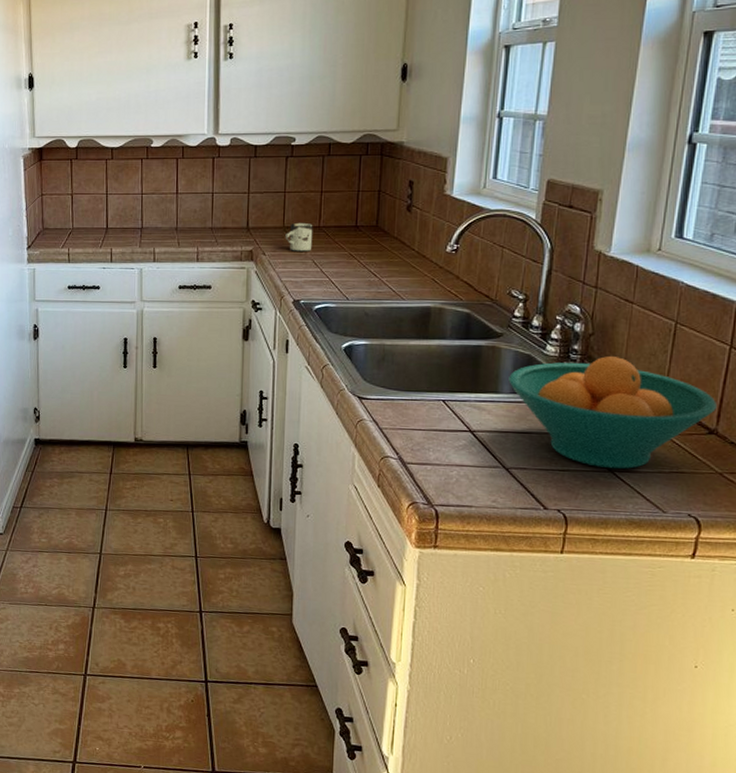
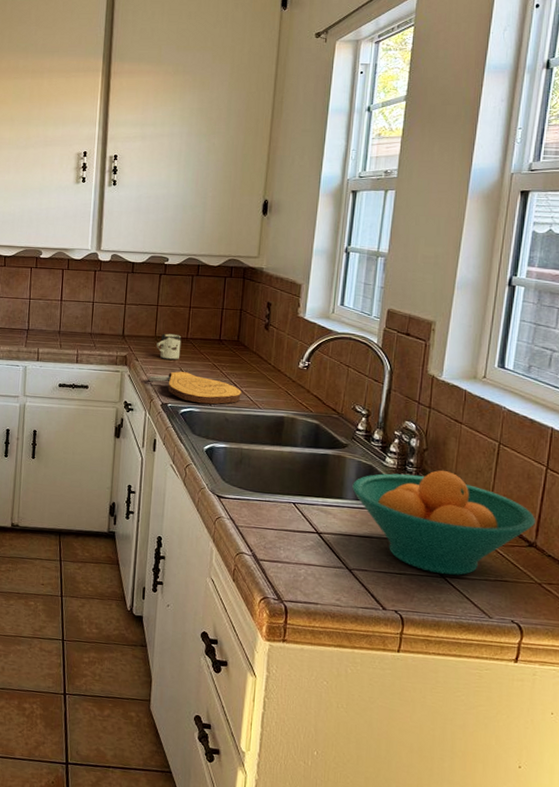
cutting board: none [277,264,382,298] -> present [148,371,241,405]

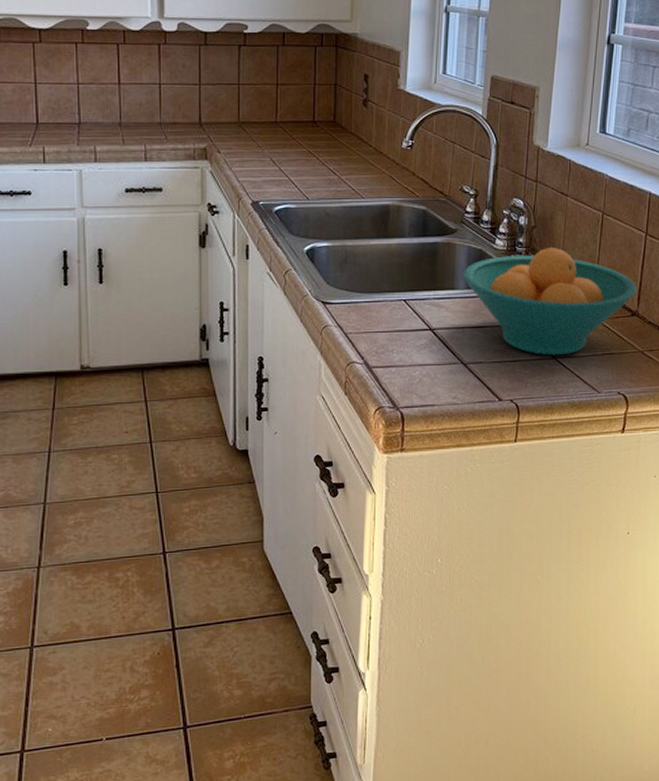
cutting board: present [148,371,241,405] -> none [234,162,341,198]
cup: present [156,333,182,360] -> none [241,117,270,149]

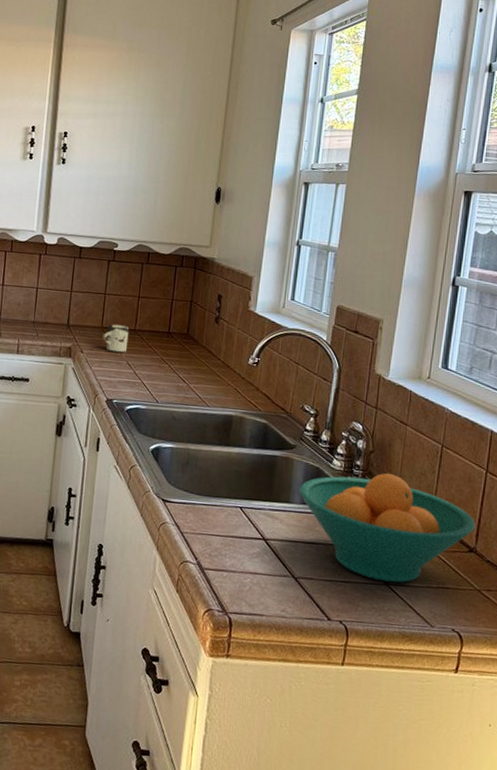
cup: none [241,117,270,149] -> present [103,324,130,353]

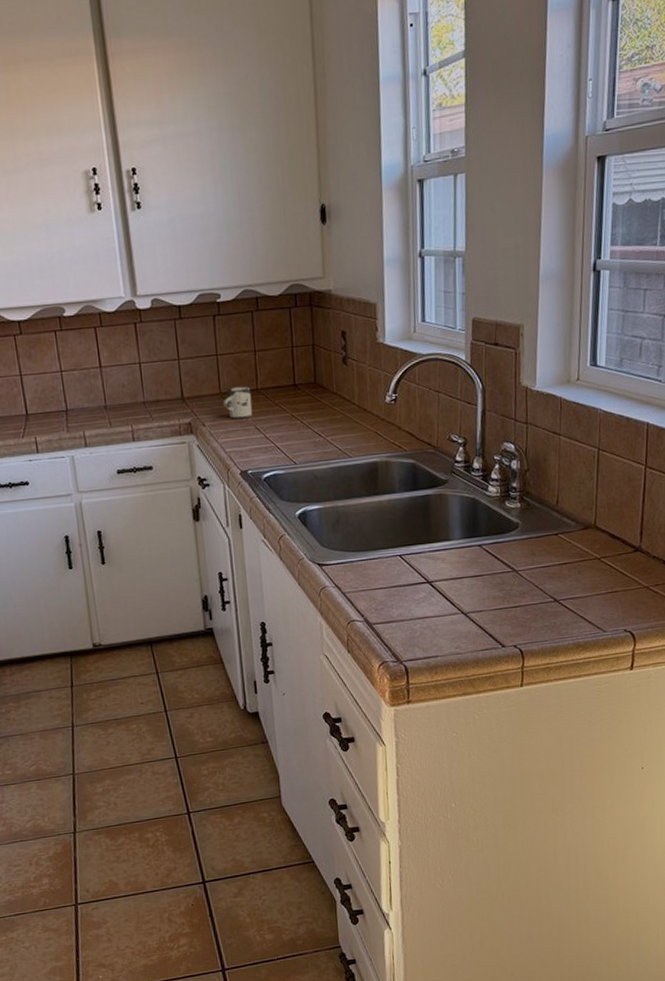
fruit bowl: present [299,473,476,583] -> none [457,489,640,599]

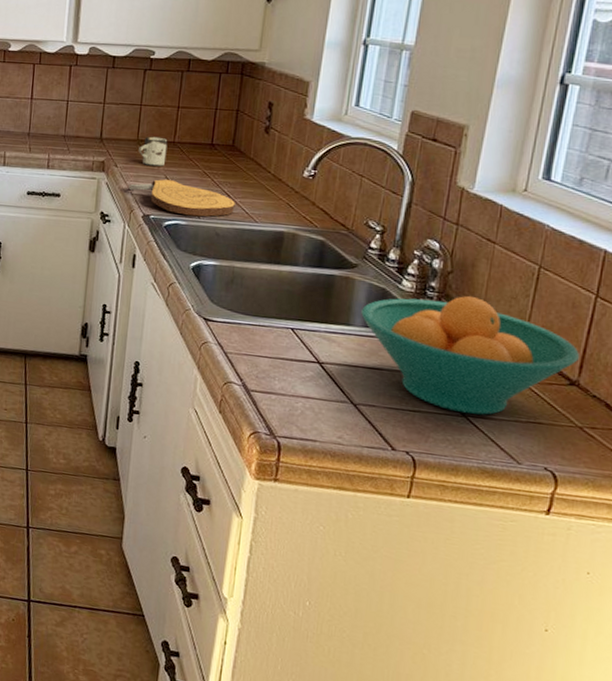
cutting board: none [220,430,328,464] -> present [128,179,235,217]
fruit bowl: none [457,489,640,599] -> present [361,296,581,415]

